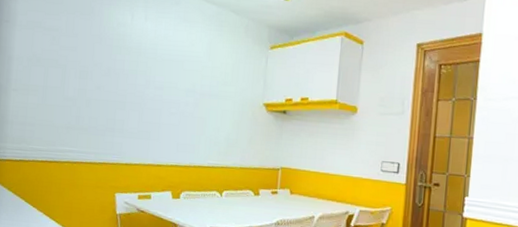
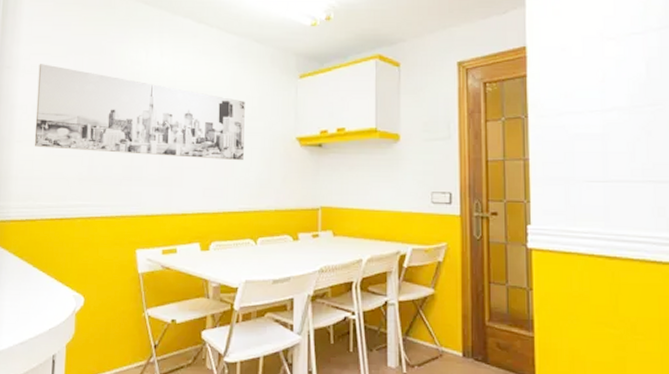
wall art: none [28,20,219,121] -> present [34,64,245,161]

